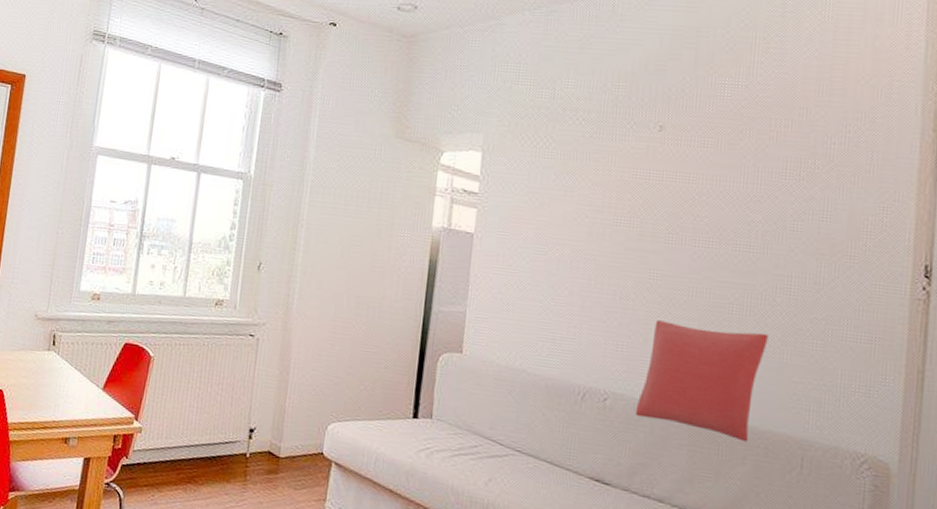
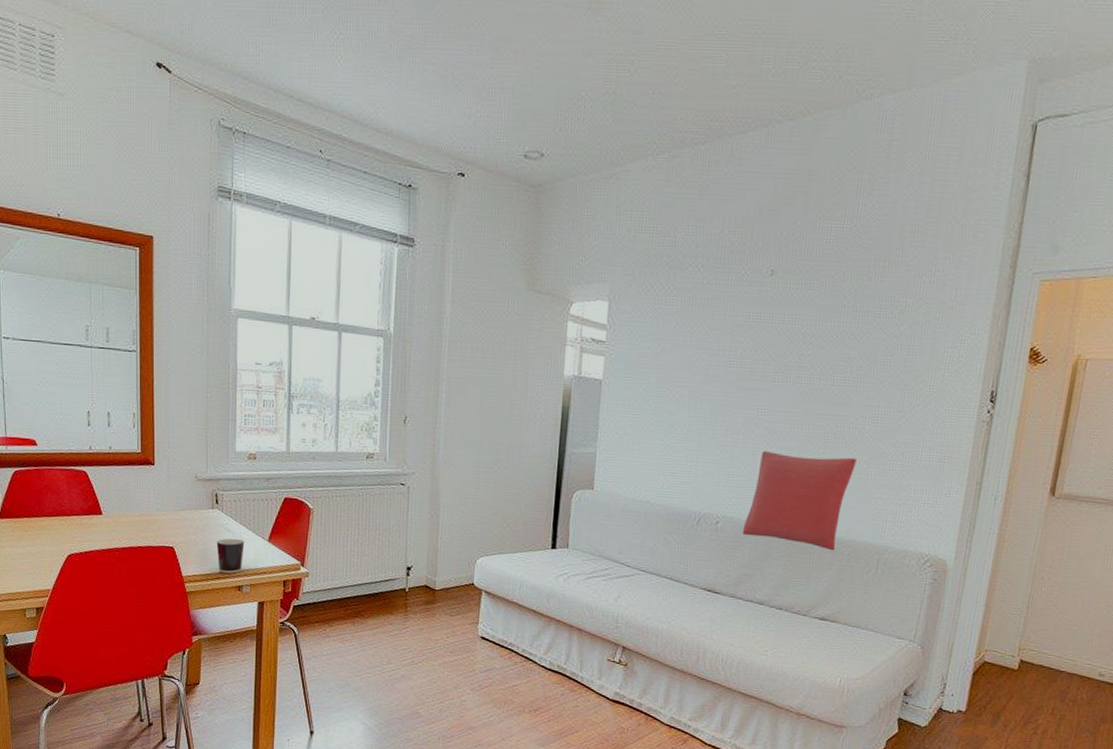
mug: none [46,383,78,424] -> present [216,538,245,574]

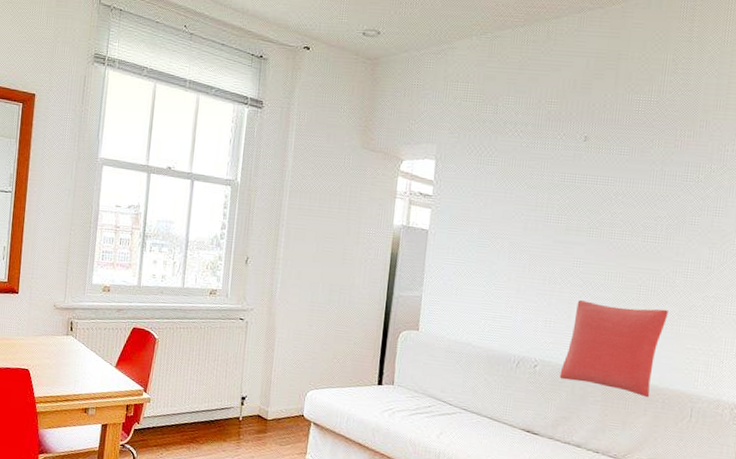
mug: present [216,538,245,574] -> none [67,363,94,397]

